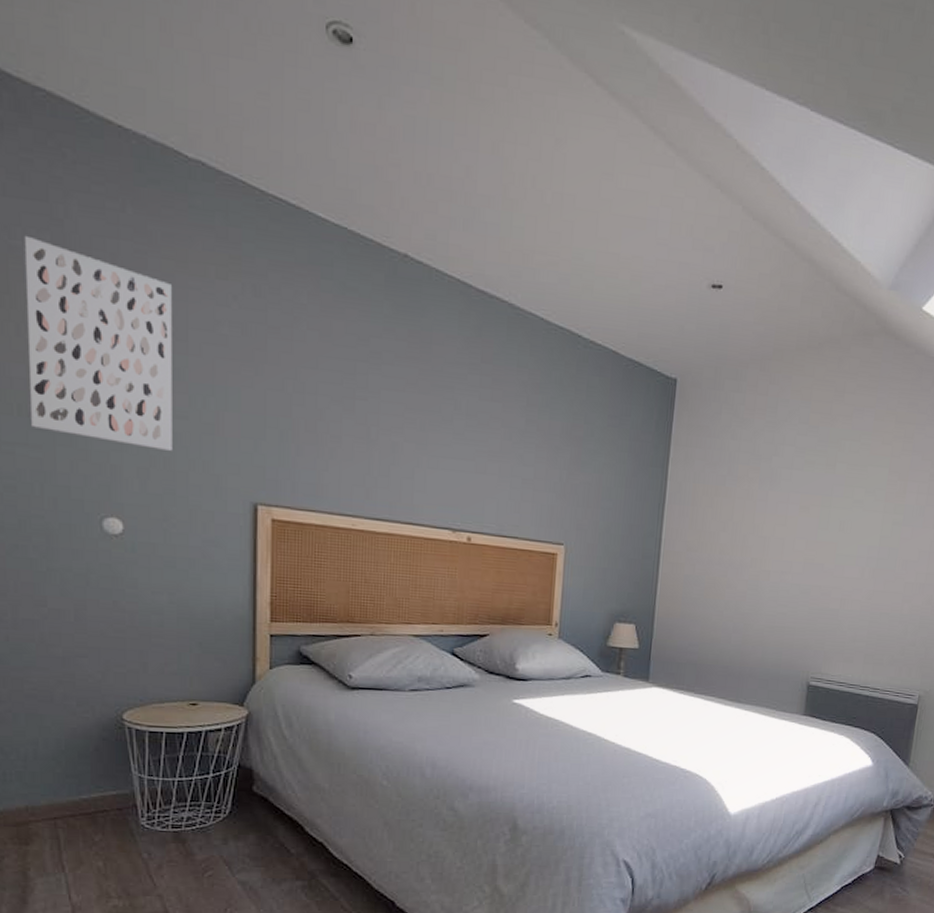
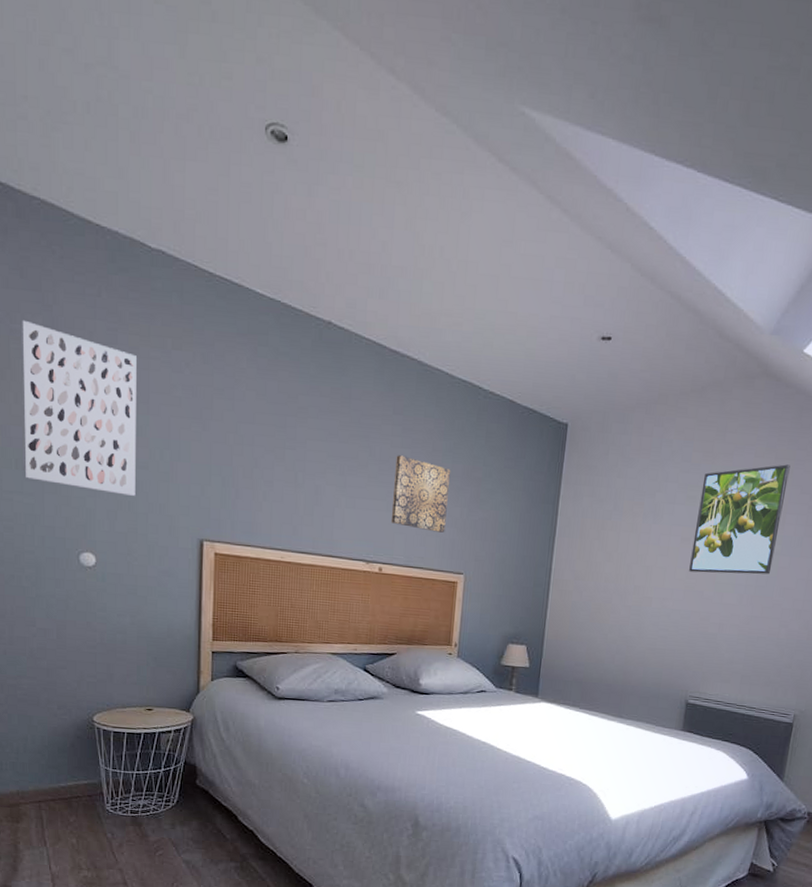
wall art: none [480,409,548,498] -> present [390,455,451,533]
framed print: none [808,428,911,546] -> present [689,464,791,575]

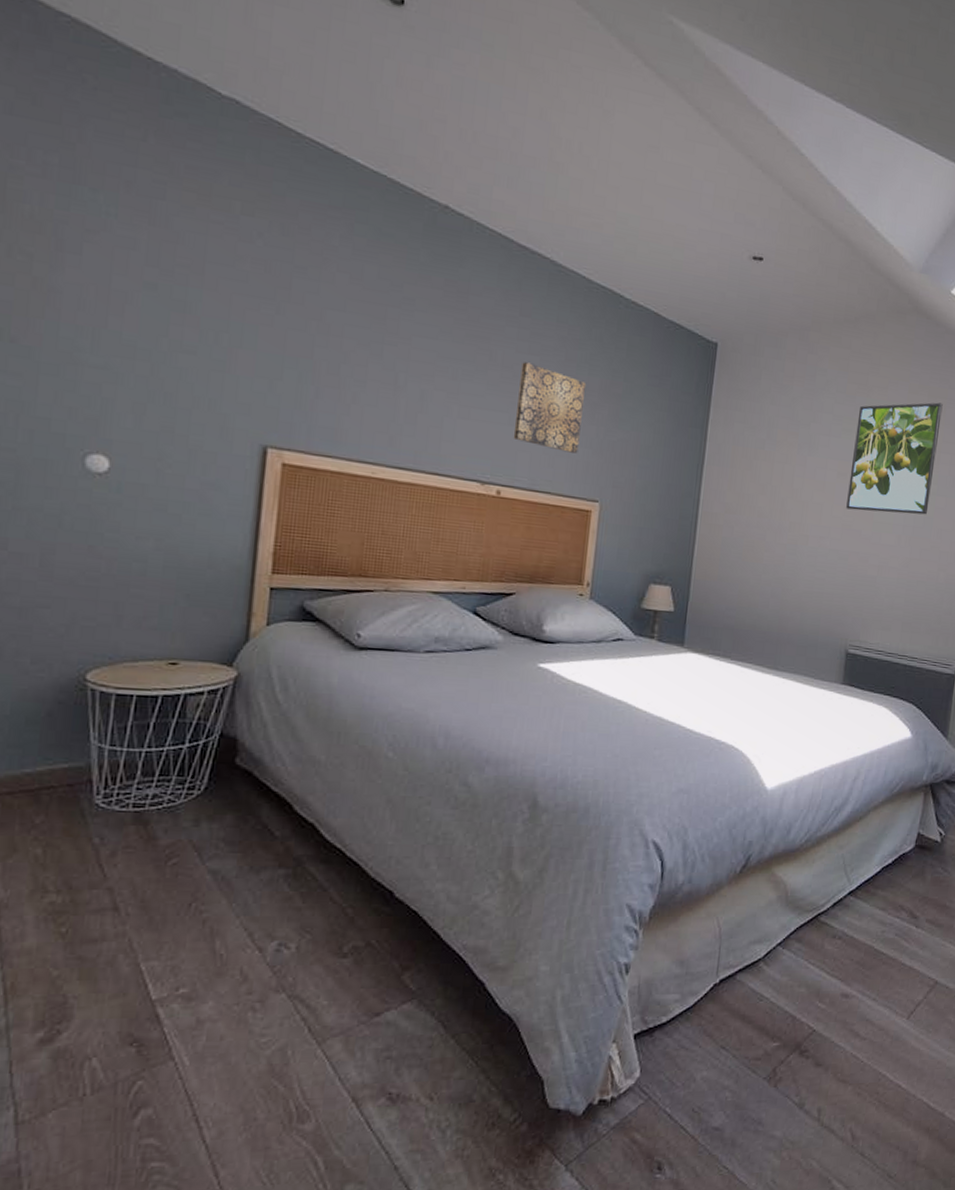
wall art: present [22,319,137,497] -> none [13,155,191,388]

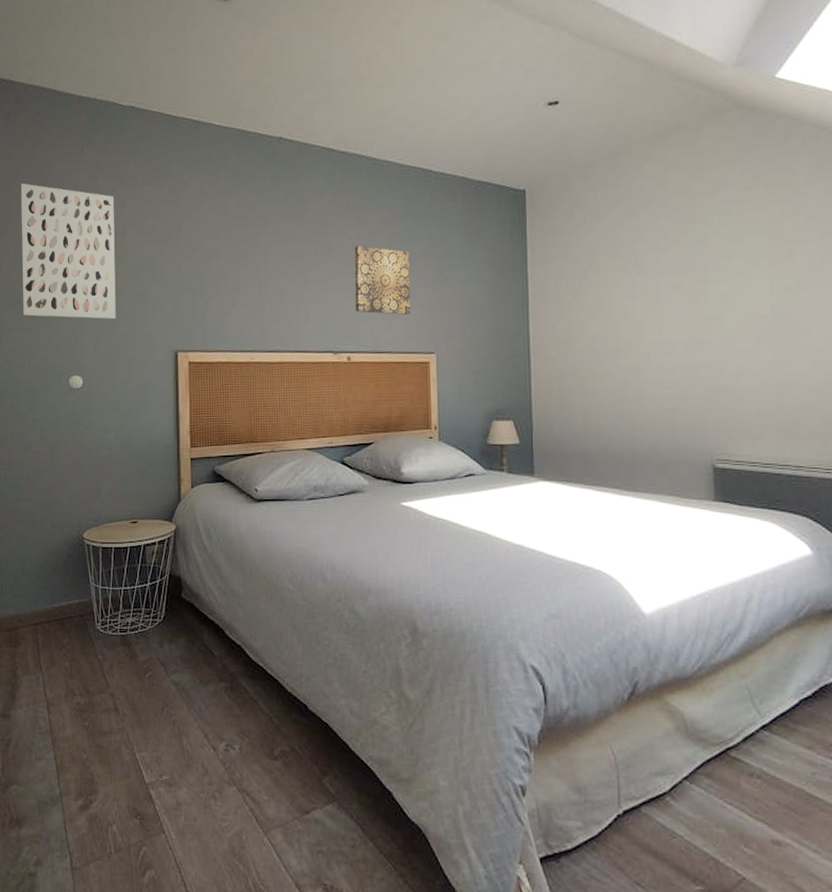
wall art: none [13,155,191,388] -> present [20,183,116,320]
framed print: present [846,402,943,515] -> none [686,192,789,321]

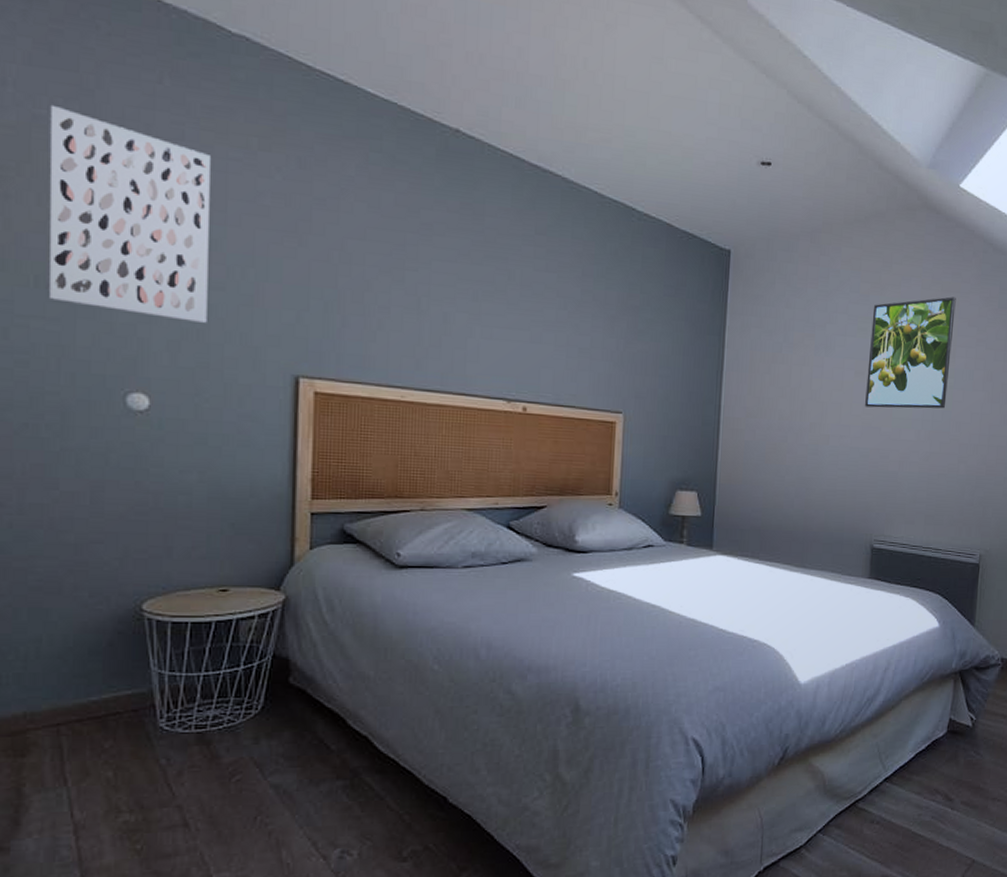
wall art: present [354,245,411,315] -> none [535,279,604,367]
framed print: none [686,192,789,321] -> present [865,296,956,409]

